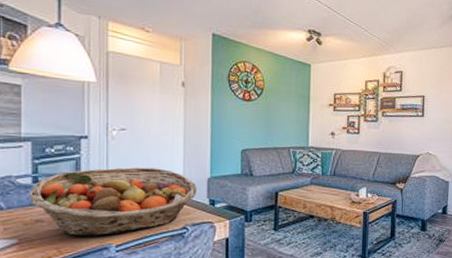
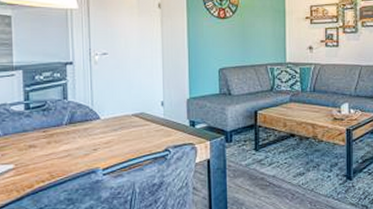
fruit basket: present [29,167,198,236] -> none [22,91,178,160]

